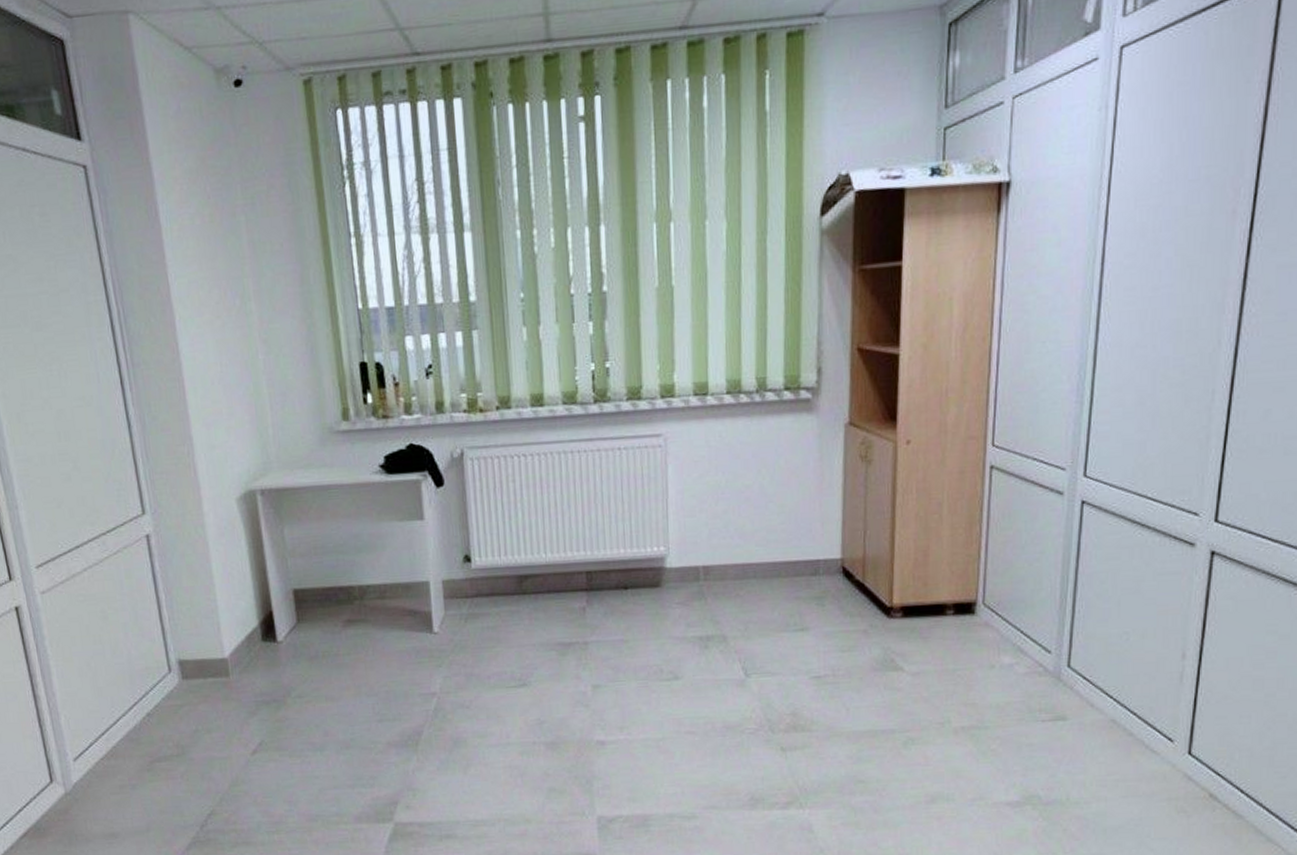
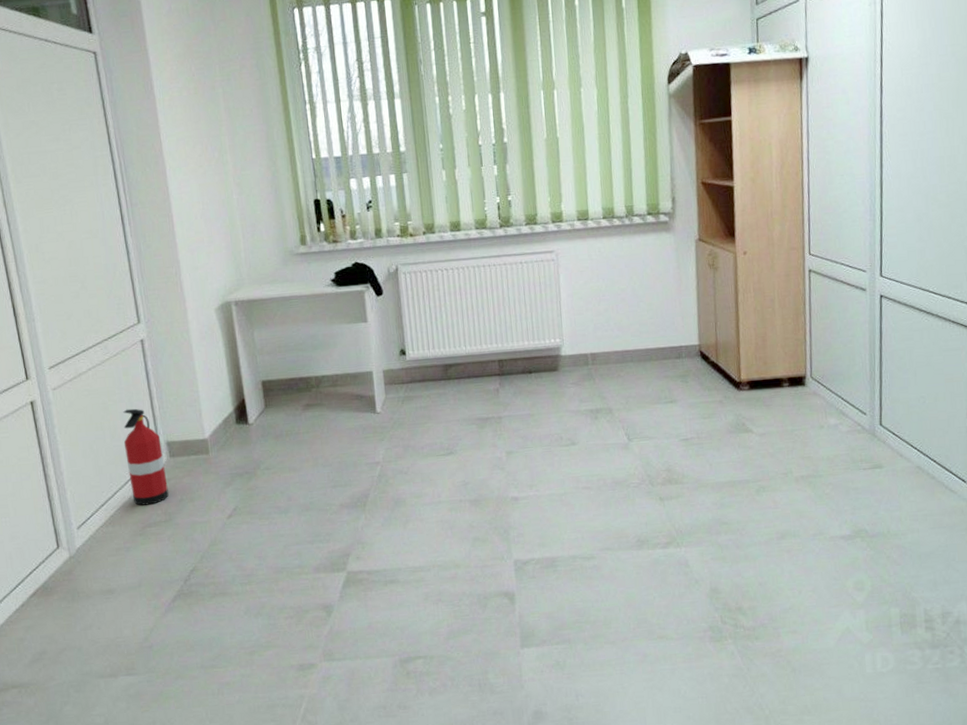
fire extinguisher: none [126,618,182,736] -> present [123,408,169,506]

